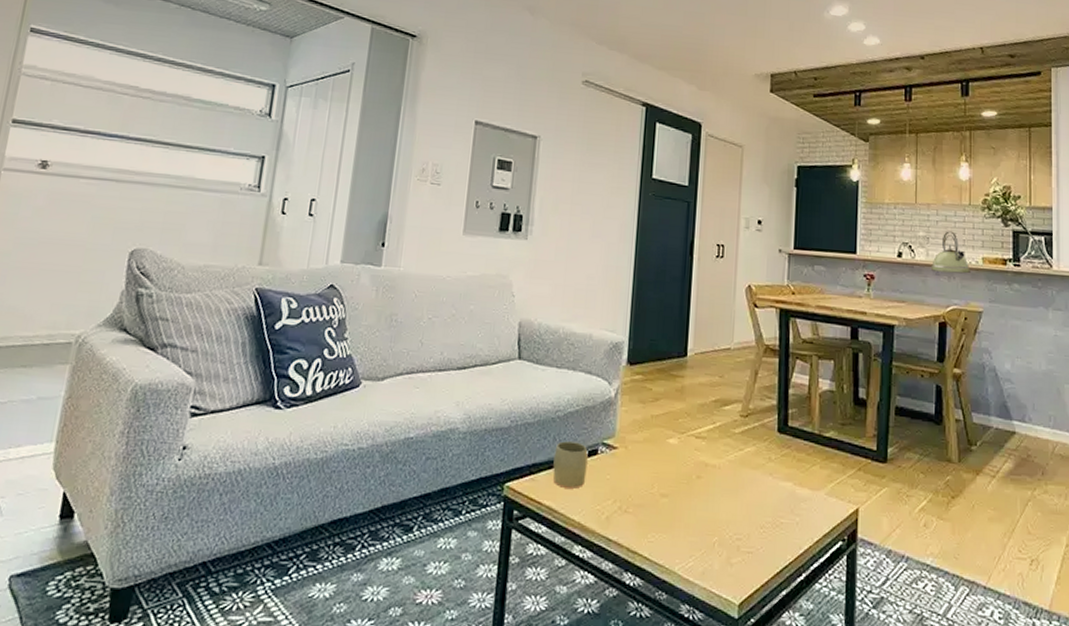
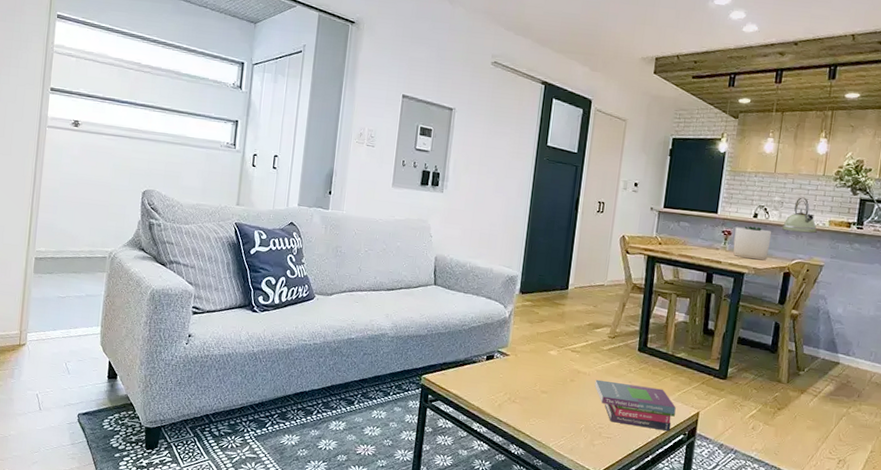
mug: present [552,441,588,489] -> none [458,347,486,383]
books: none [727,473,830,537] -> present [594,379,676,431]
planter: none [878,267,921,309] -> present [733,226,772,261]

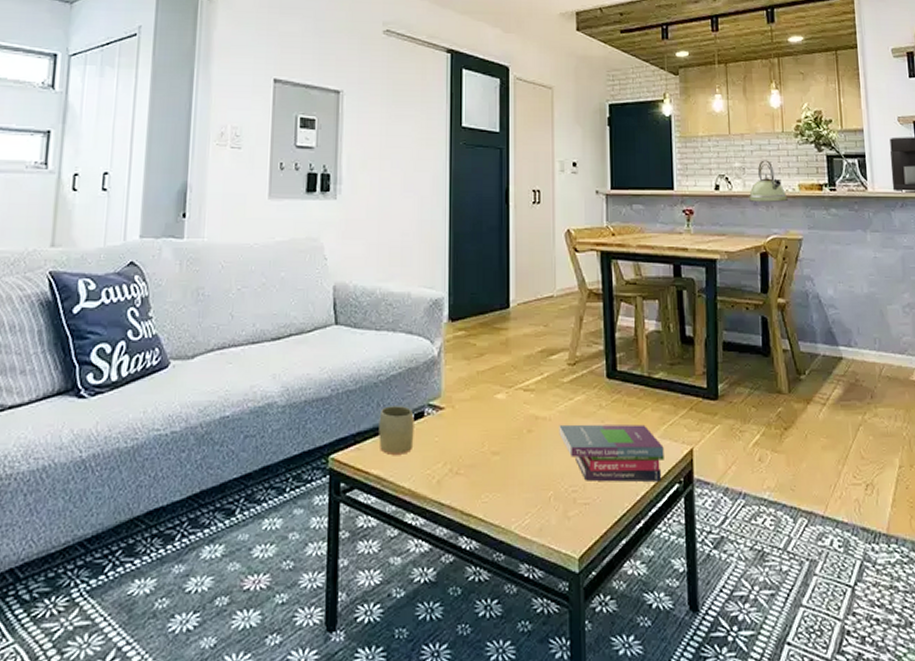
mug: none [458,347,486,383] -> present [379,406,414,455]
planter: present [733,226,772,261] -> none [697,200,740,241]

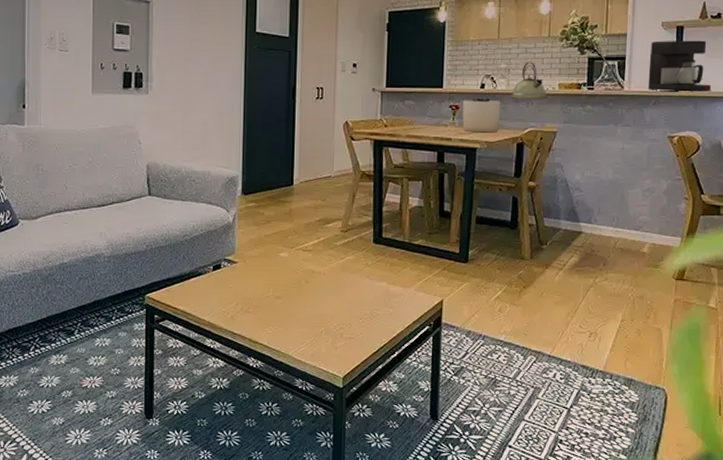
mug: present [379,406,414,455] -> none [184,259,213,296]
books: present [559,424,664,482] -> none [331,278,418,323]
planter: none [697,200,740,241] -> present [462,97,501,133]

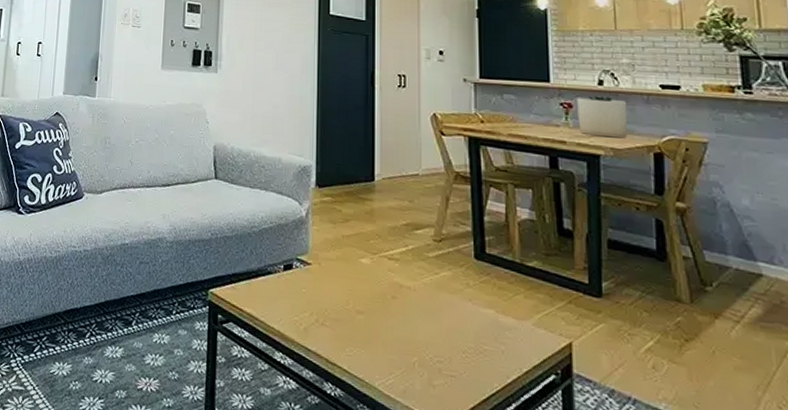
kettle: present [511,62,548,99] -> none [640,57,690,102]

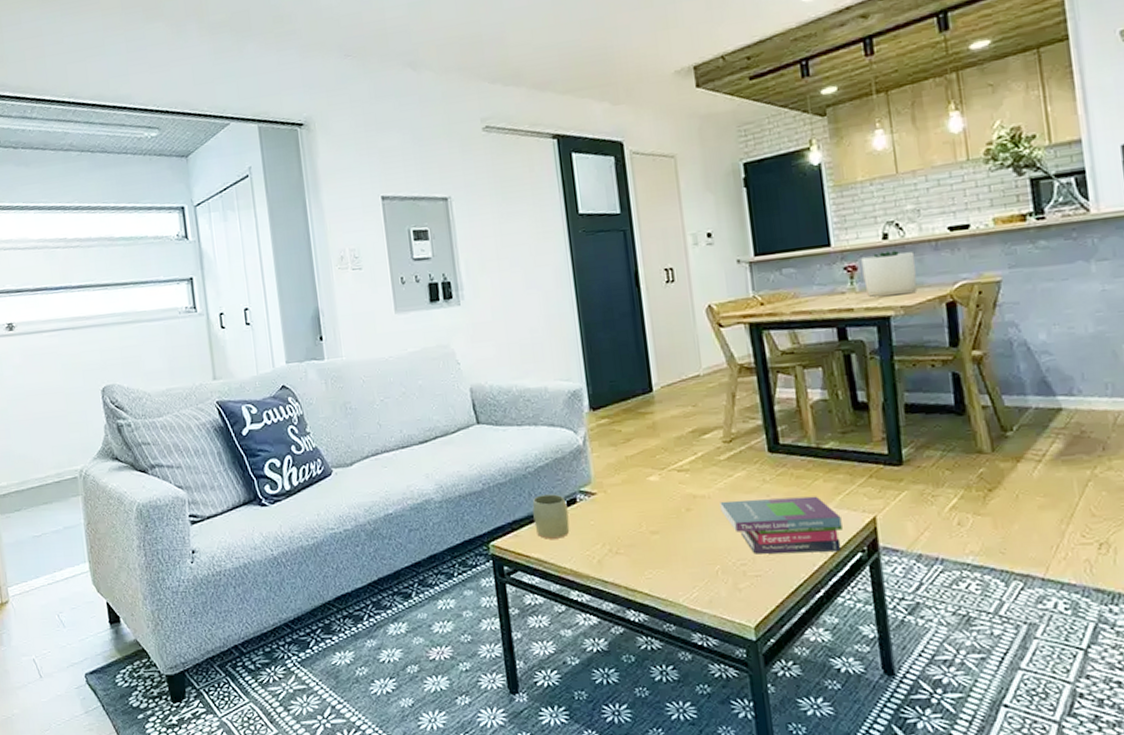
mug: none [251,254,284,299] -> present [532,494,570,539]
books: none [424,296,538,369] -> present [719,496,843,554]

